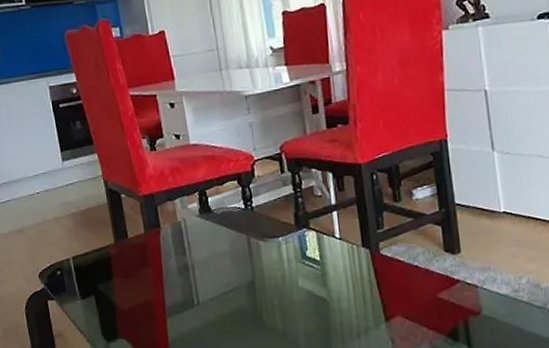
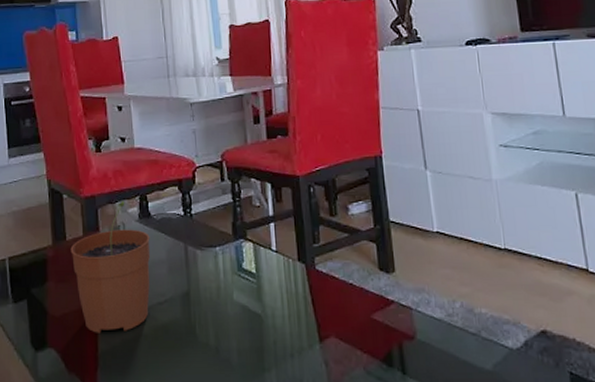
plant pot: none [133,197,215,323] -> present [70,201,151,333]

